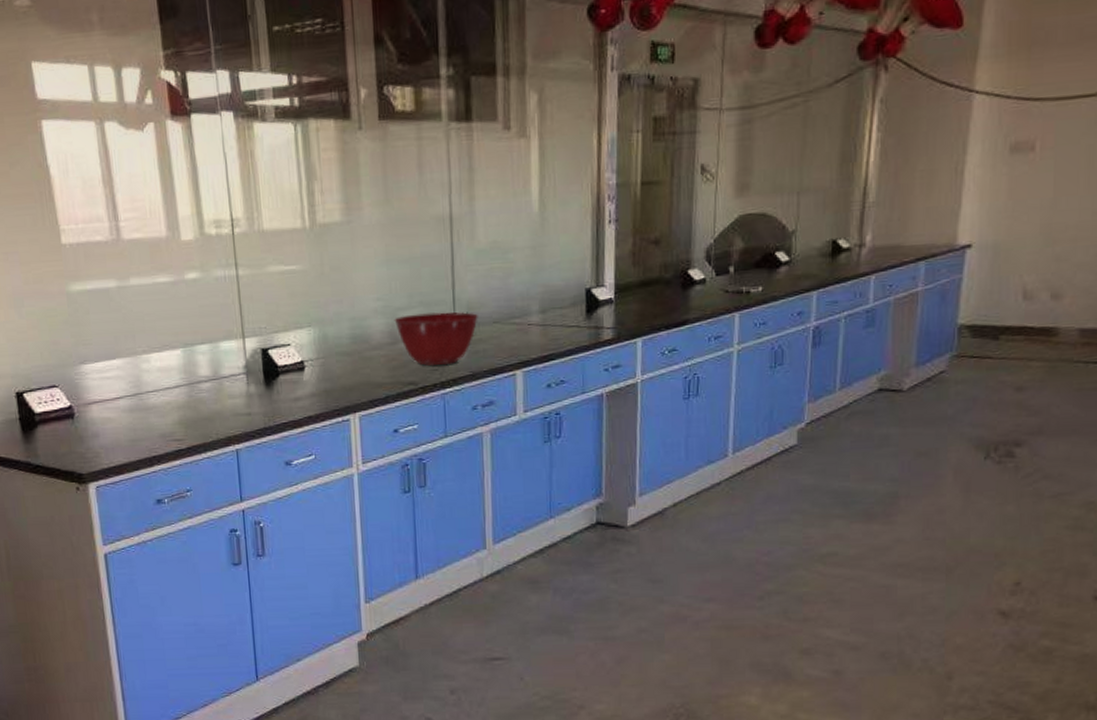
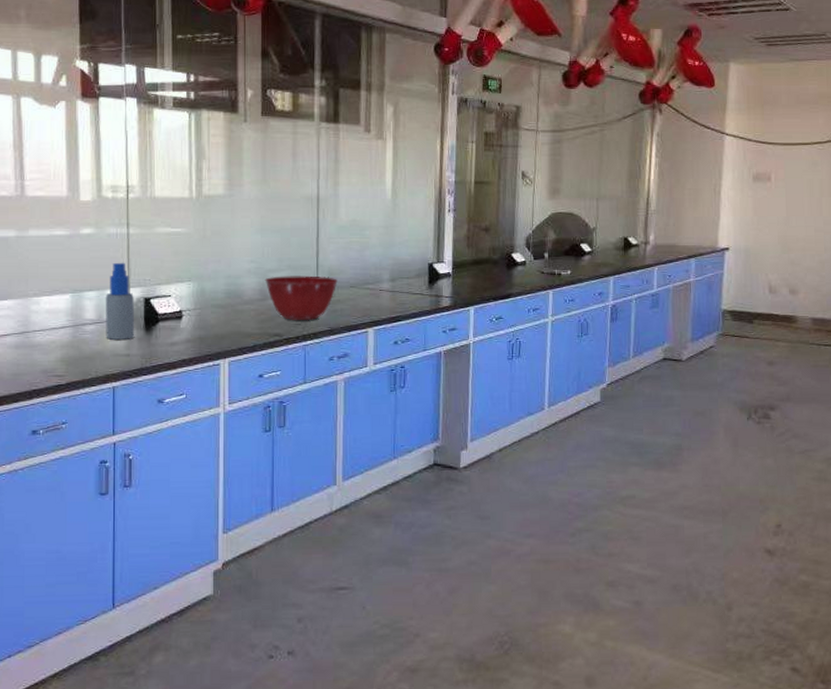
spray bottle: none [218,309,255,398] -> present [105,262,135,340]

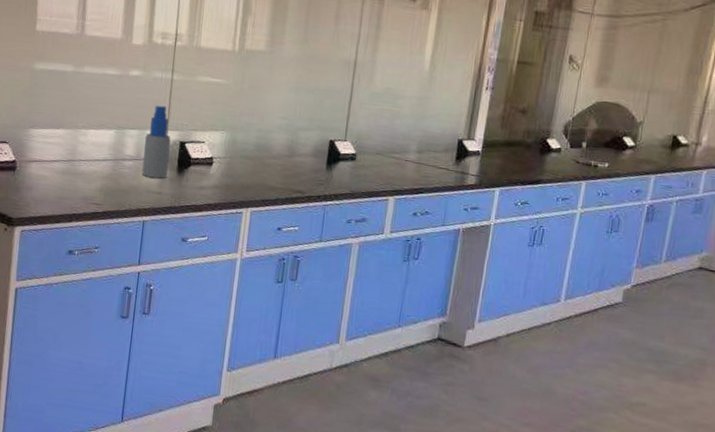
mixing bowl: present [265,276,338,321] -> none [294,135,365,182]

